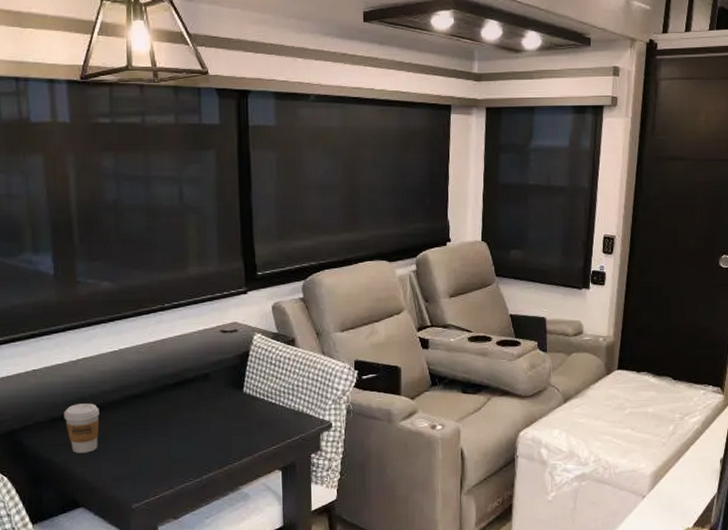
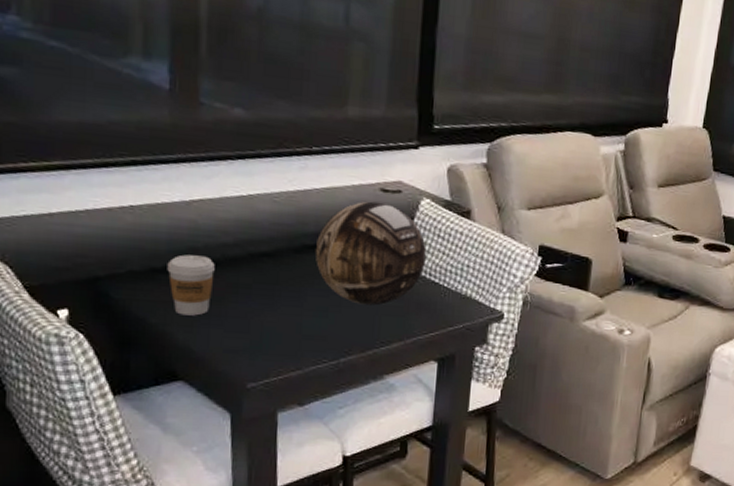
decorative bowl: none [174,341,263,429] -> present [314,201,427,306]

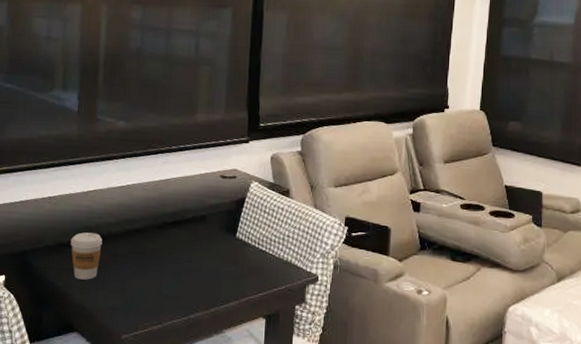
decorative bowl: present [314,201,427,306] -> none [172,186,256,270]

